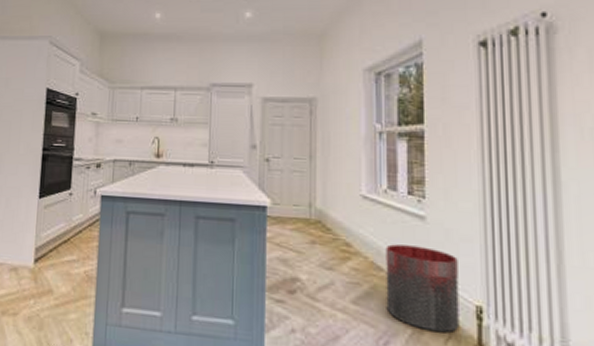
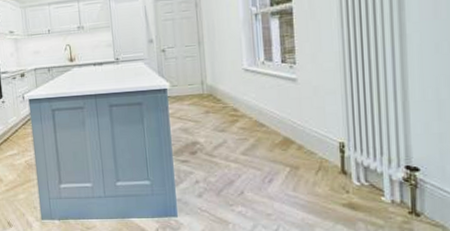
trash can: present [386,244,460,333] -> none [266,103,327,167]

